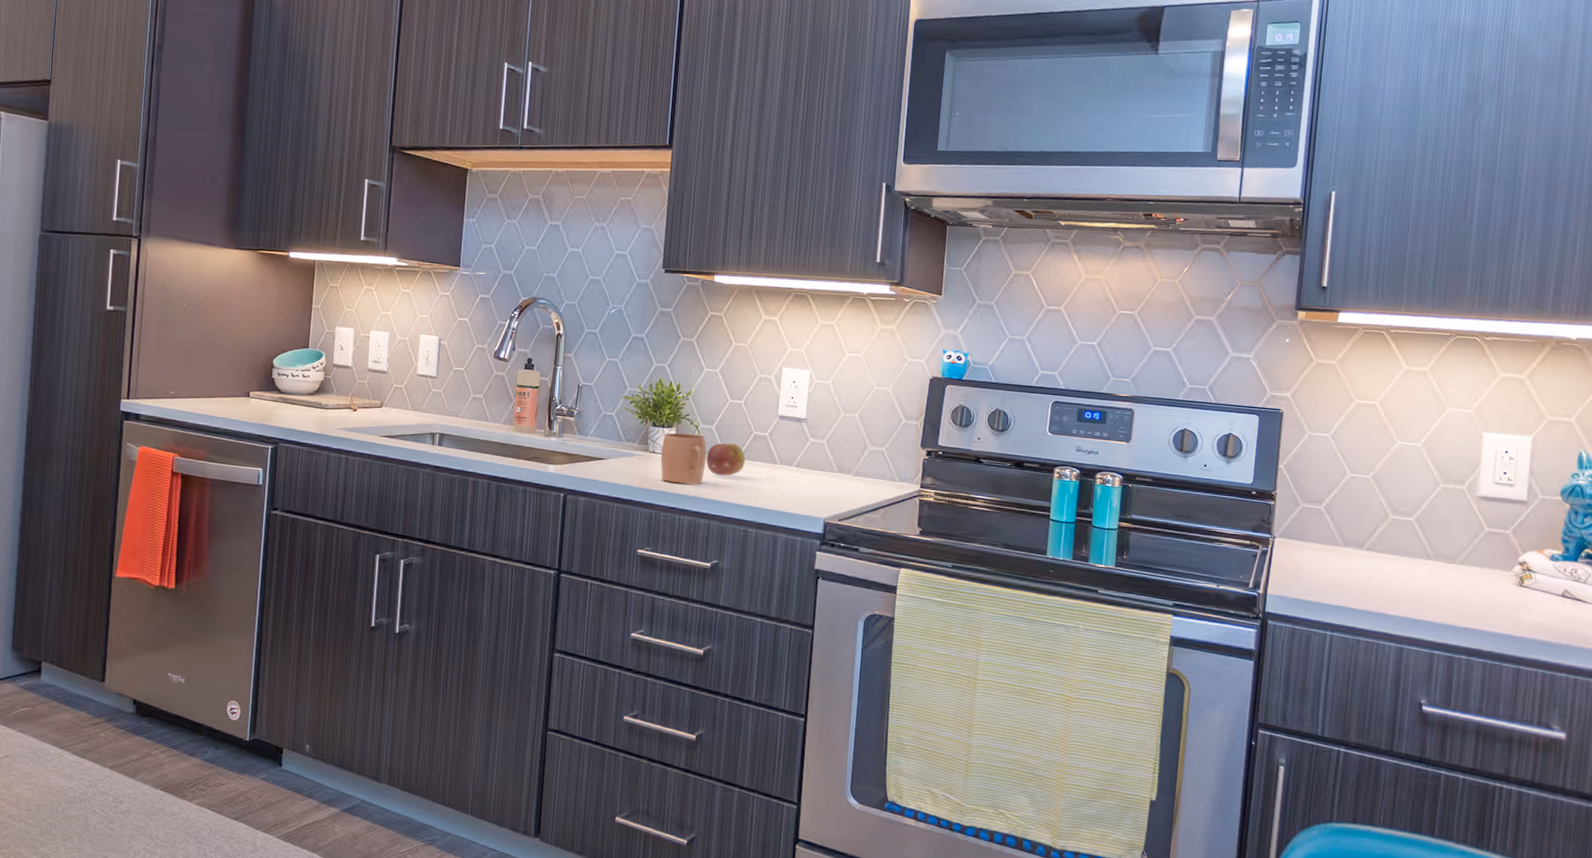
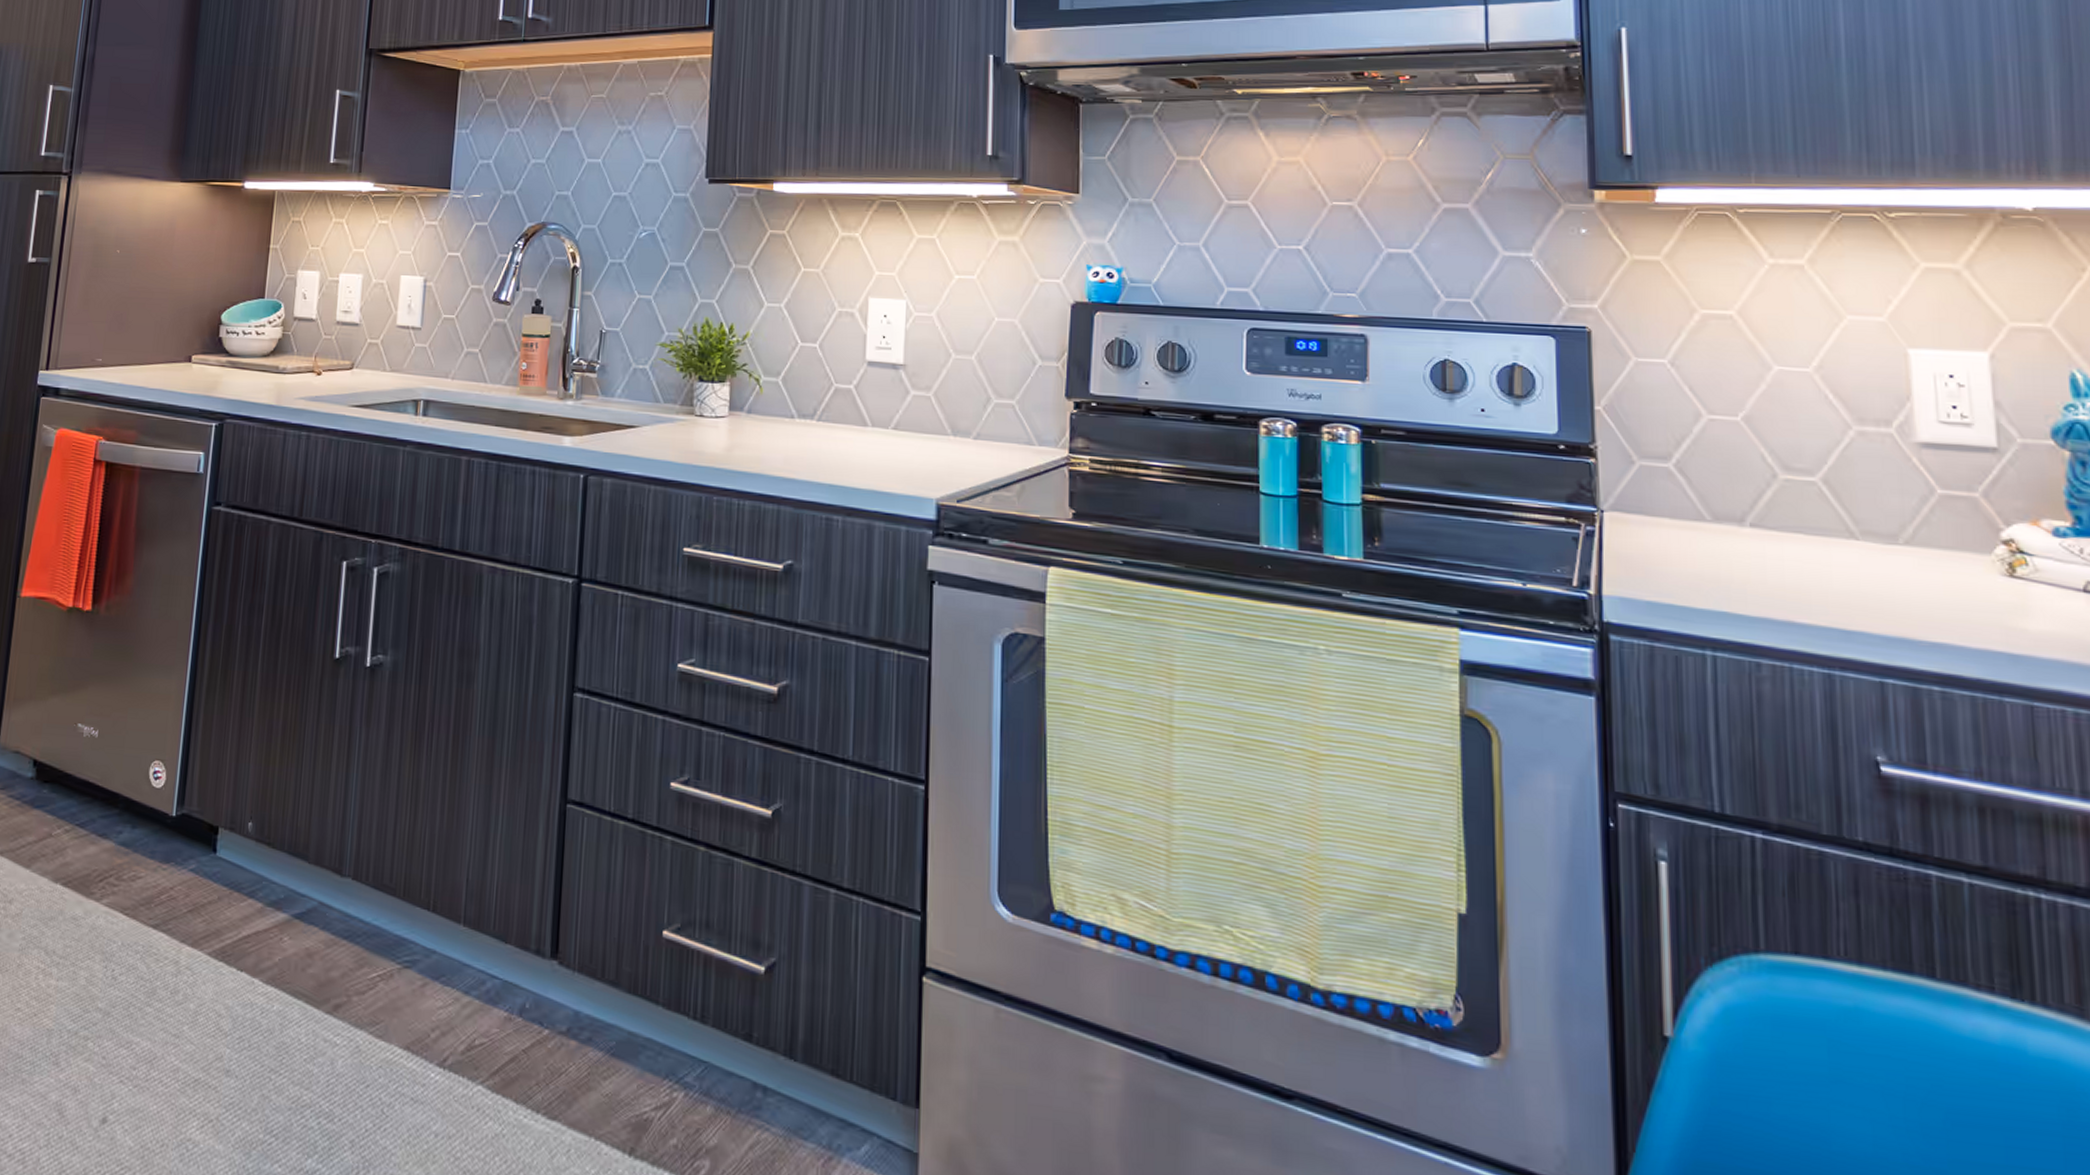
mug: present [660,432,707,484] -> none [710,388,772,457]
fruit: present [706,443,745,476] -> none [771,399,824,445]

